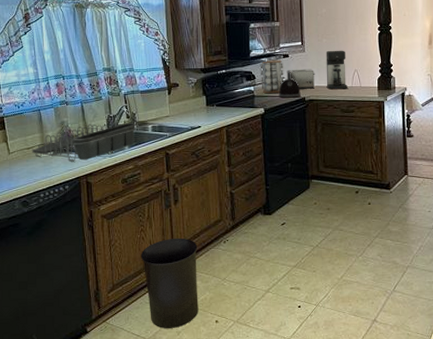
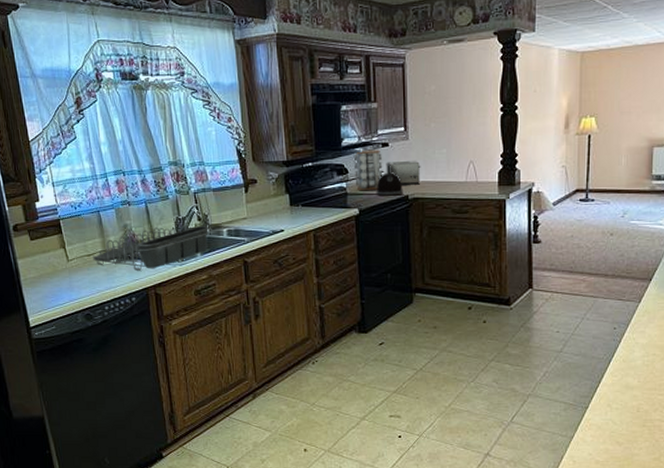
waste bin: present [140,238,199,328] -> none [218,357,285,456]
coffee maker: present [326,50,348,90] -> none [434,136,461,186]

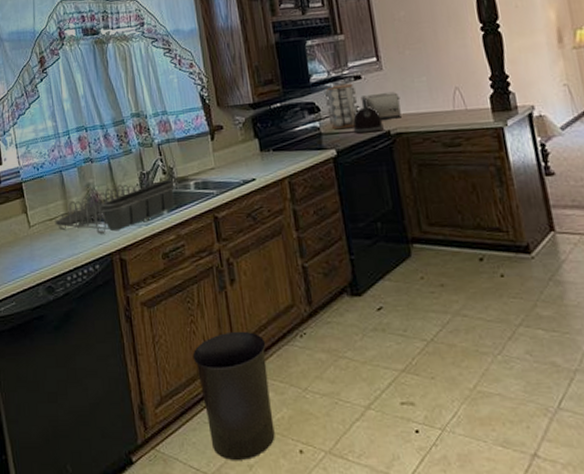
waste bin: none [218,357,285,456] -> present [192,331,275,460]

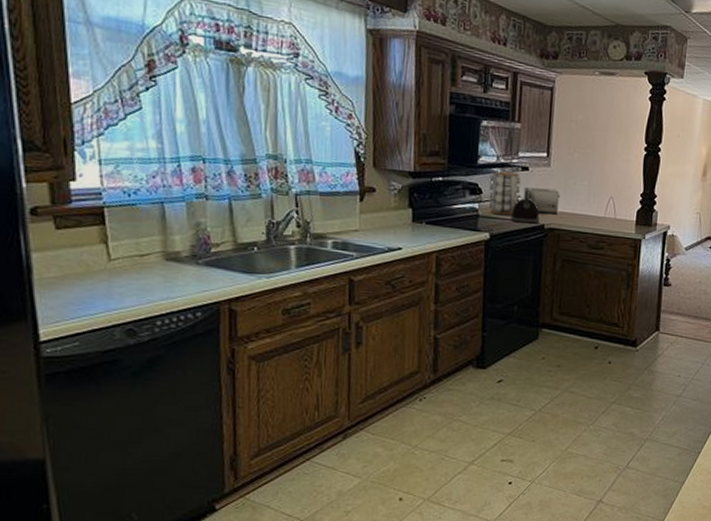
dish rack: present [55,179,175,234] -> none [146,229,309,280]
waste bin: present [192,331,275,460] -> none [301,391,384,507]

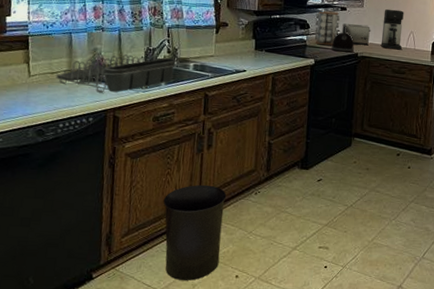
dish rack: none [146,229,309,280] -> present [56,54,176,93]
waste bin: none [301,391,384,507] -> present [163,184,227,280]
coffee maker: none [572,168,602,220] -> present [380,8,404,50]

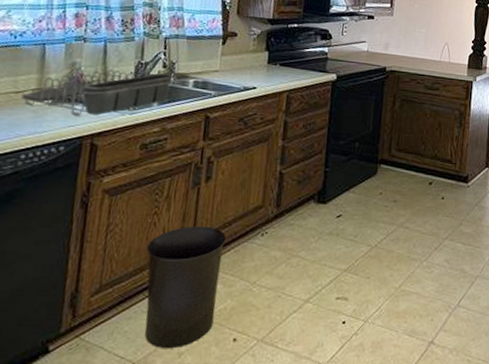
spice rack: present [314,9,340,46] -> none [337,17,367,59]
kettle: present [331,23,355,53] -> none [355,33,383,67]
toaster: present [341,23,371,46] -> none [368,33,401,58]
coffee maker: present [380,8,404,50] -> none [411,17,438,63]

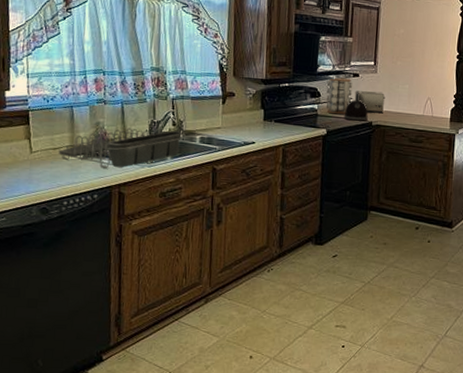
waste bin: present [144,225,227,348] -> none [172,262,238,362]
spice rack: none [337,17,367,59] -> present [326,75,352,115]
kettle: none [355,33,383,67] -> present [343,91,368,122]
toaster: none [368,33,401,58] -> present [354,90,386,114]

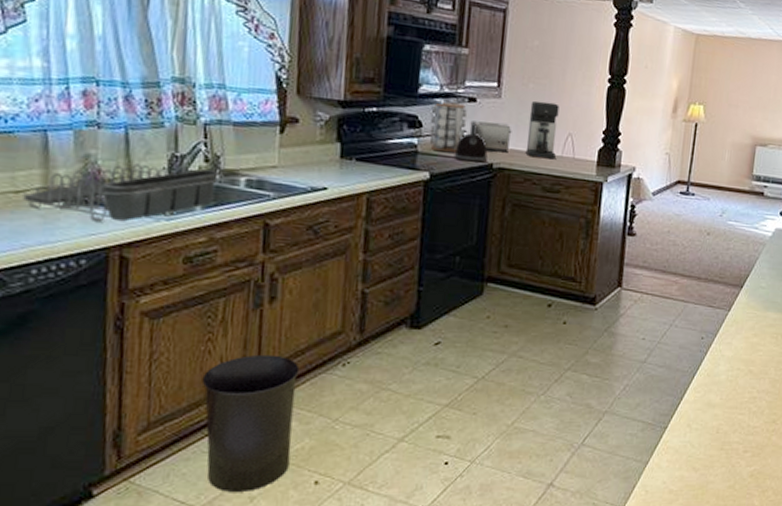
waste bin: none [172,262,238,362] -> present [201,354,300,492]
coffee maker: none [396,74,421,118] -> present [525,100,560,160]

